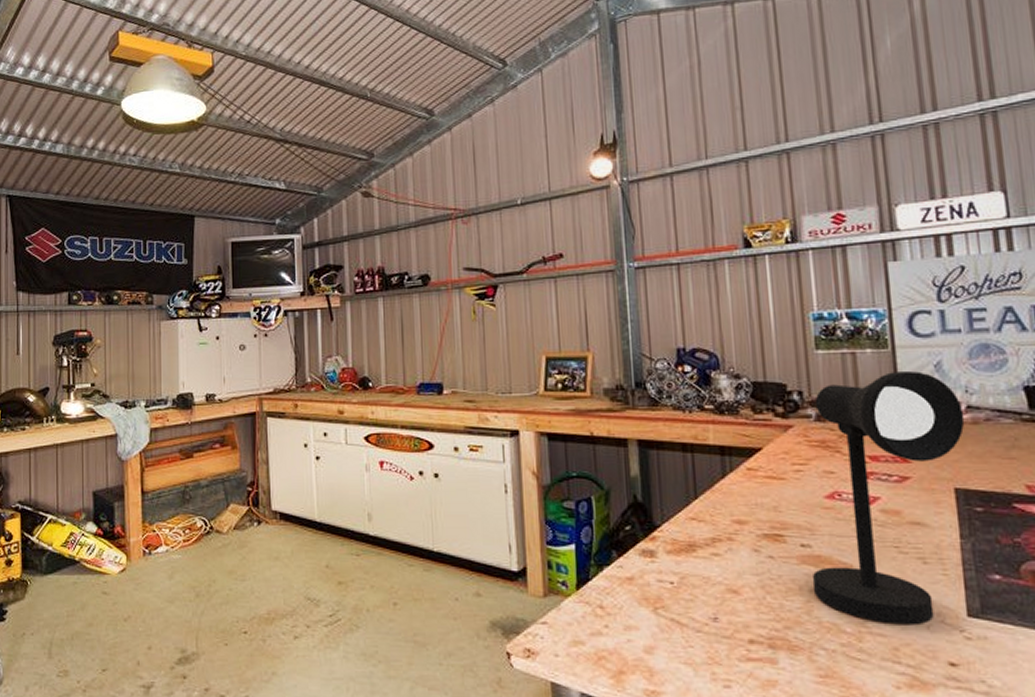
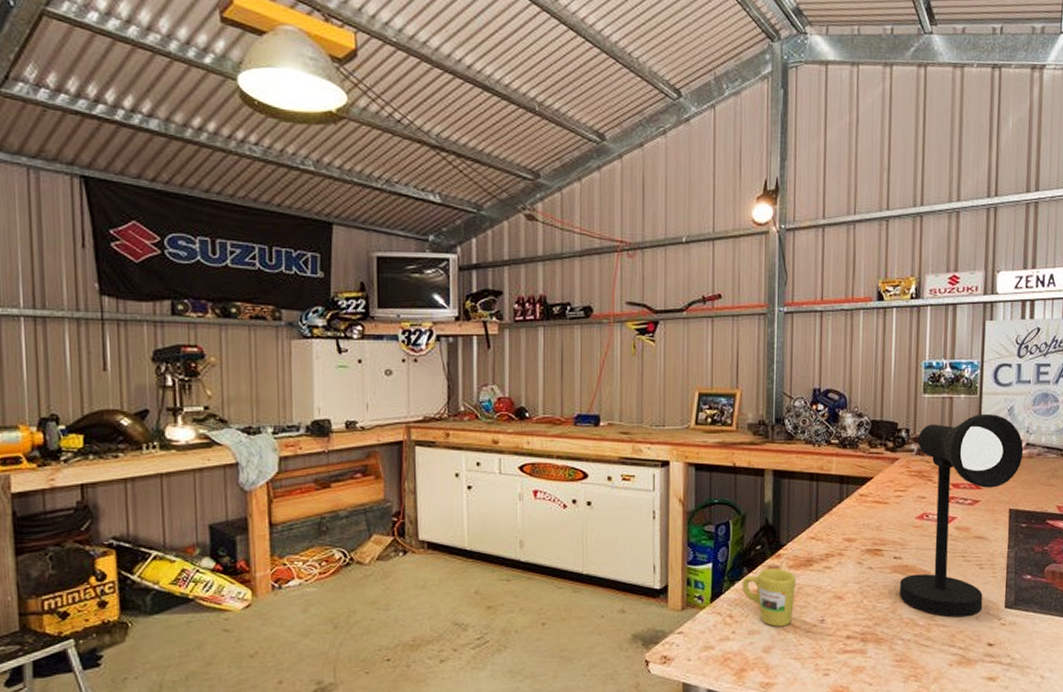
mug: none [611,553,678,623] -> present [742,568,796,627]

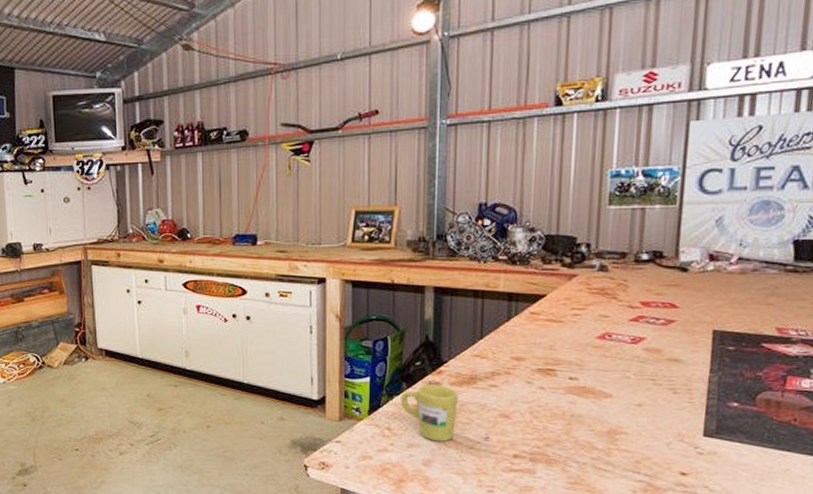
desk lamp: present [899,413,1024,617] -> none [574,225,735,443]

